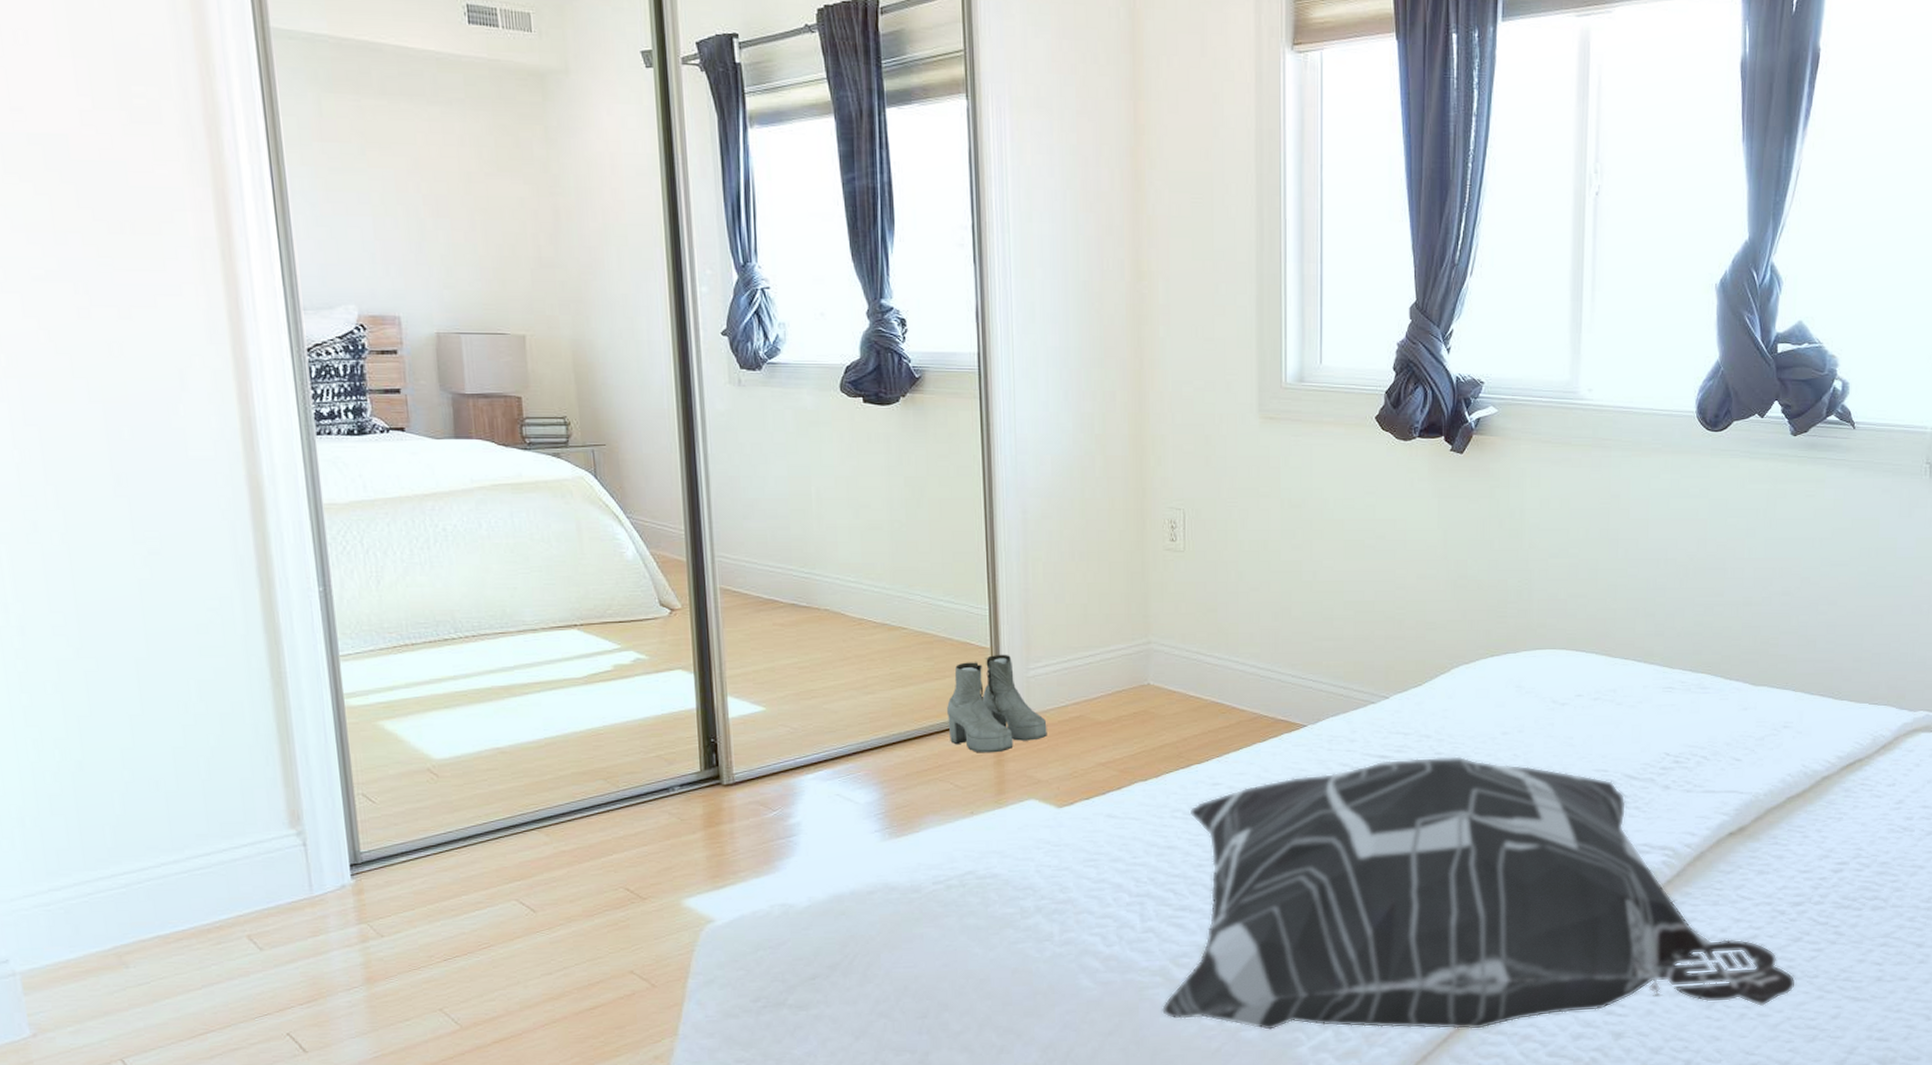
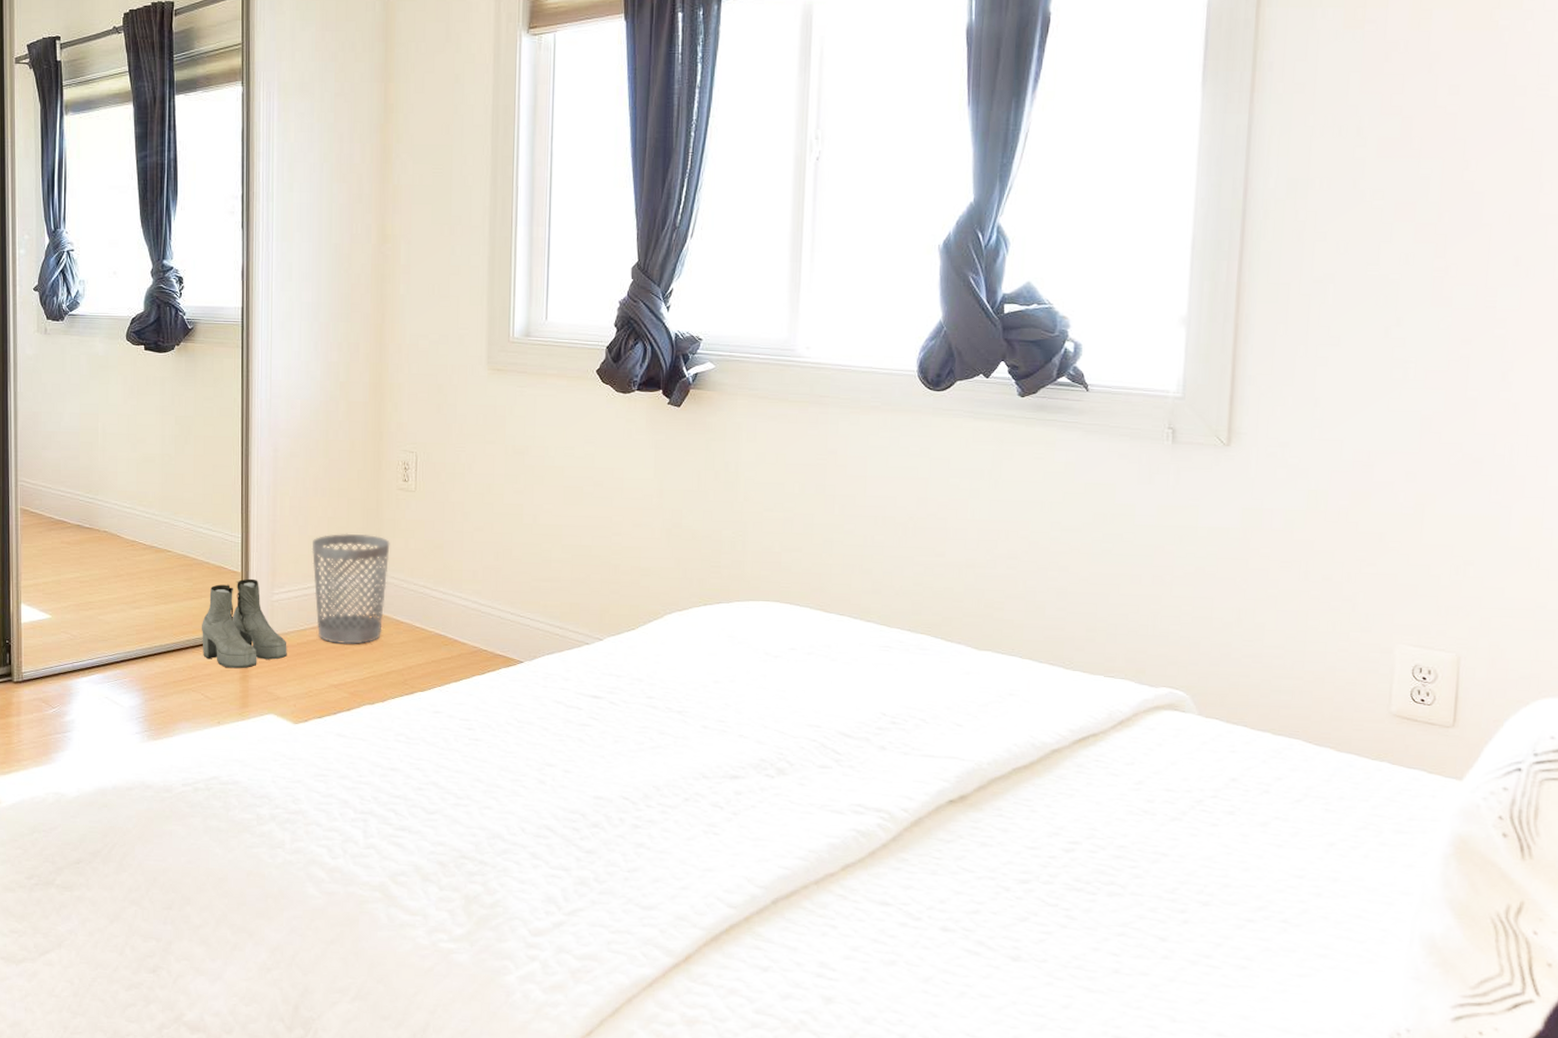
wastebasket: none [1070,599,1158,720] -> present [311,533,390,645]
decorative pillow: present [1161,756,1796,1031] -> none [379,700,1022,987]

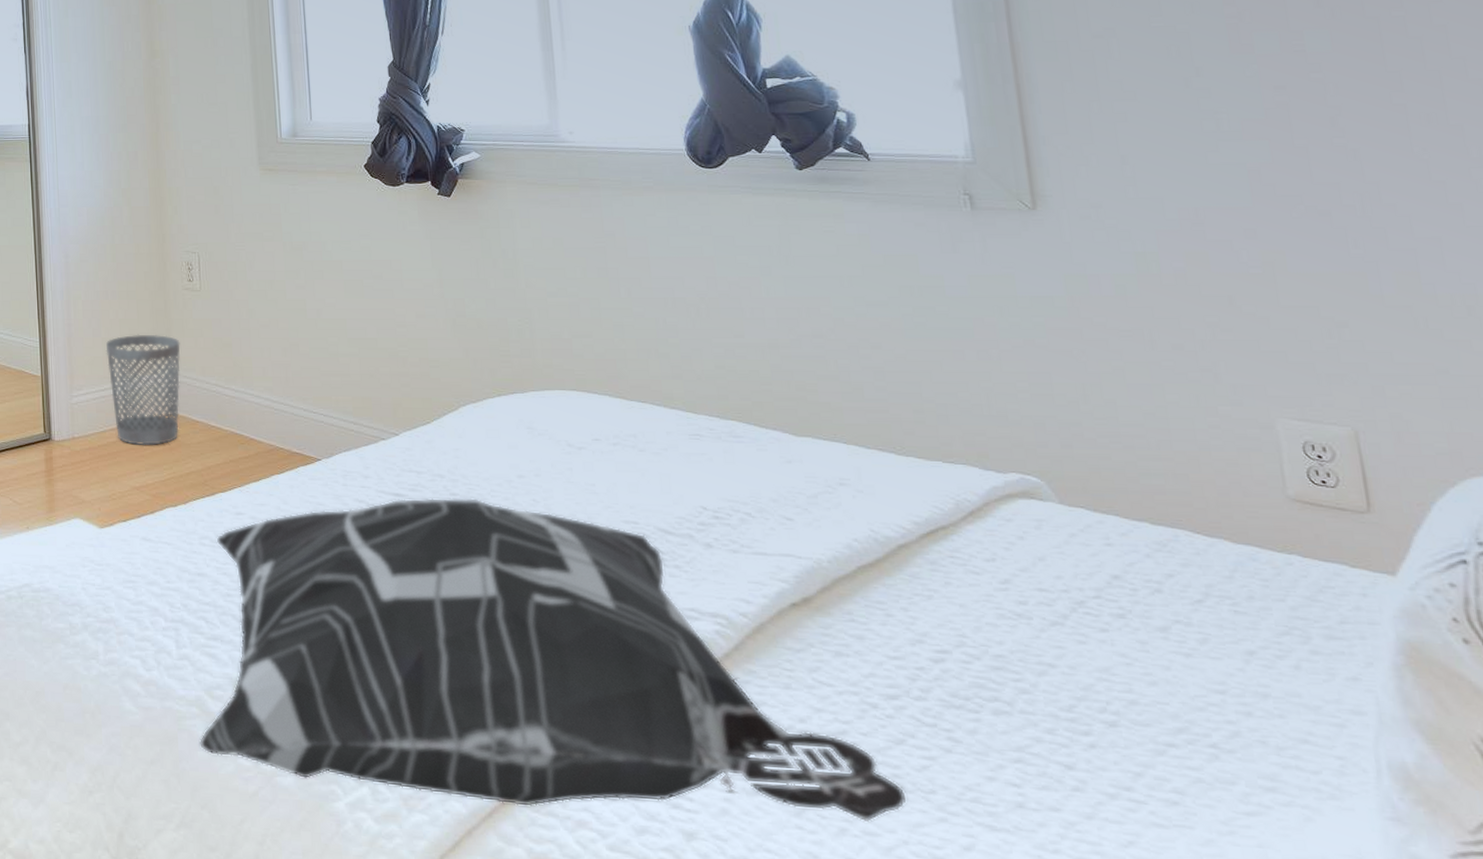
boots: present [202,578,287,669] -> none [7,382,89,473]
decorative pillow: none [379,700,1022,987] -> present [198,497,907,823]

